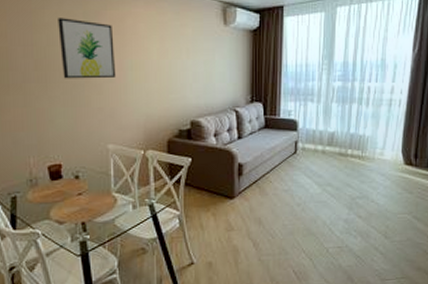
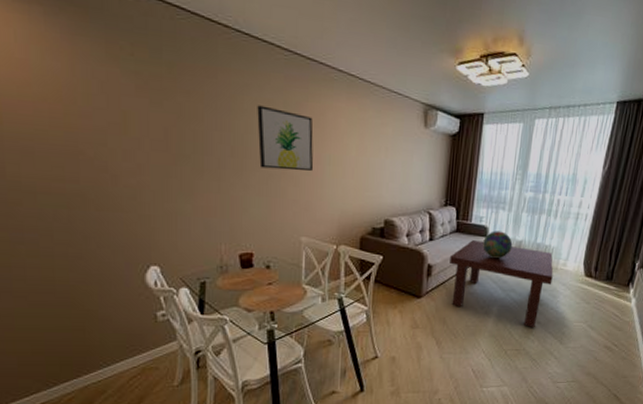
coffee table: none [261,135,370,223] -> present [450,240,554,328]
decorative globe: none [294,124,325,153] -> present [483,231,513,259]

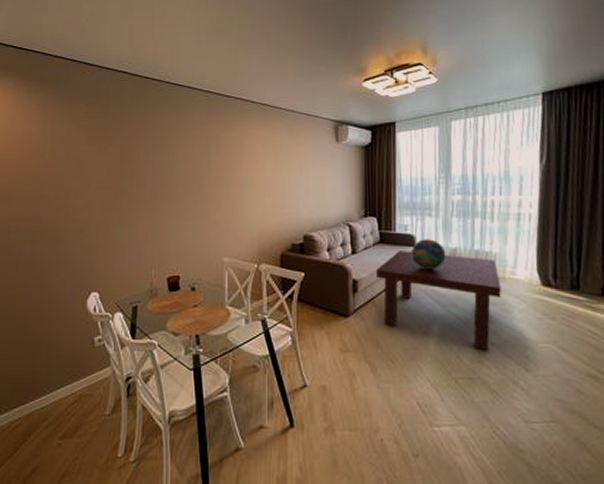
wall art: present [257,105,314,171] -> none [183,140,233,195]

